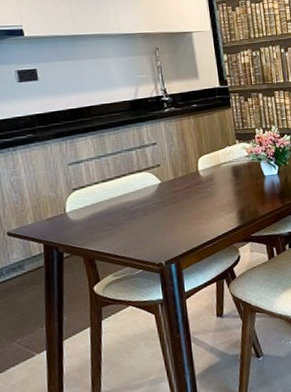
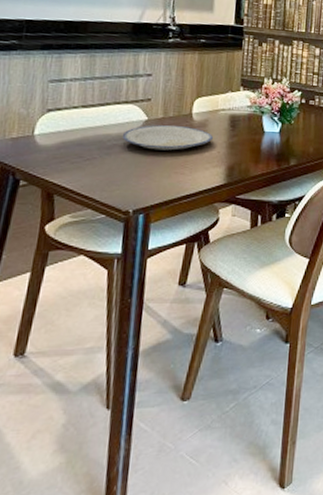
plate: none [142,183,221,208] -> present [122,124,213,151]

